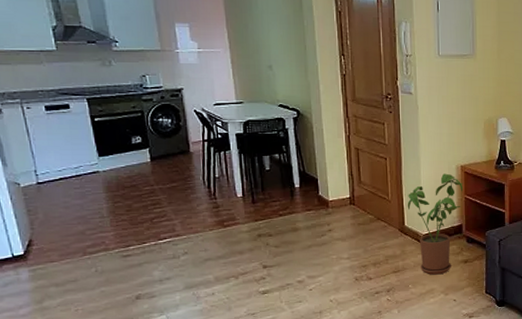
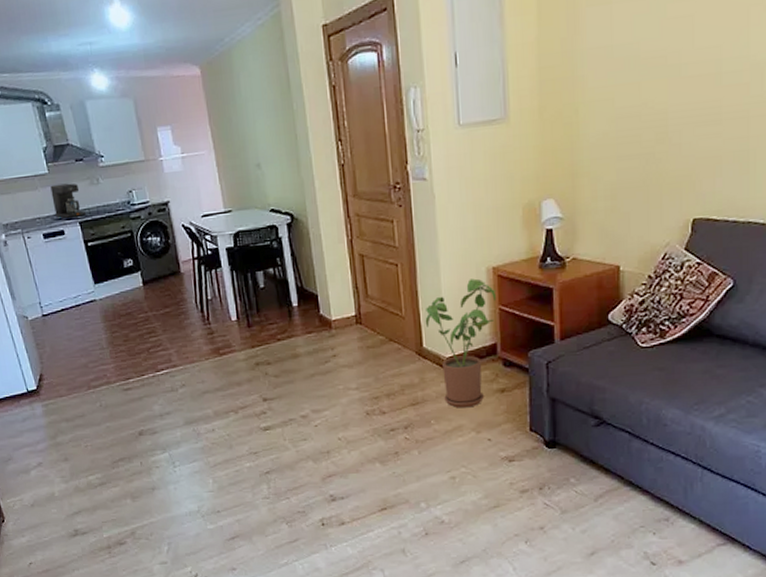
coffee maker: none [57,61,94,93] -> present [50,183,86,218]

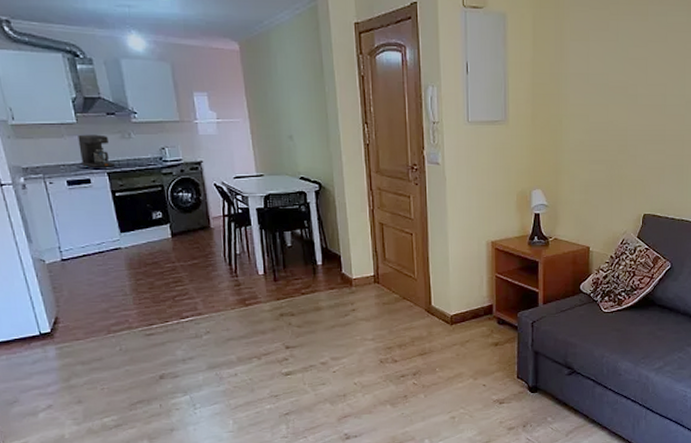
house plant: present [425,278,497,408] -> none [434,250,494,358]

